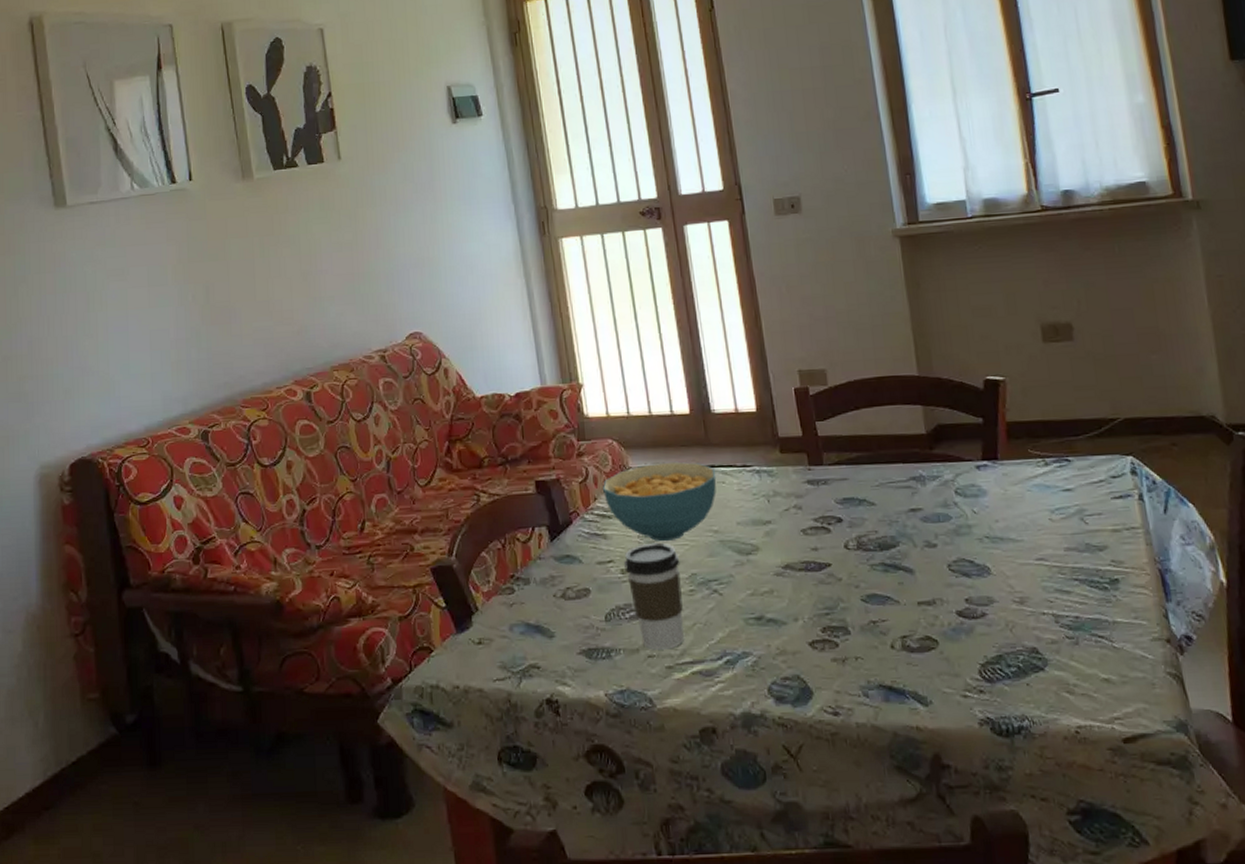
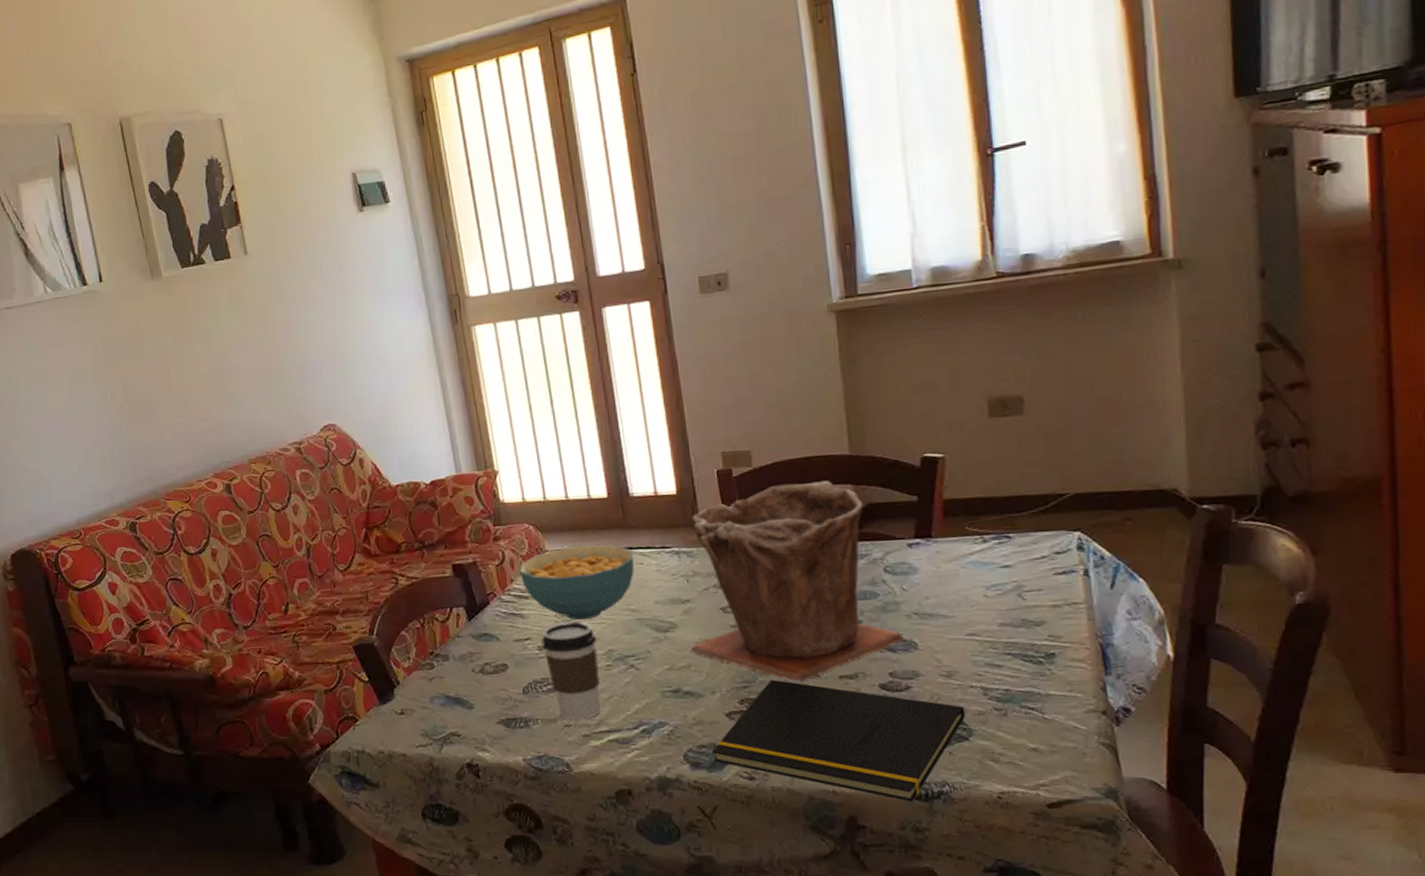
plant pot: none [772,401,977,608] -> present [691,481,904,682]
notepad: none [795,605,1040,738] -> present [711,679,966,802]

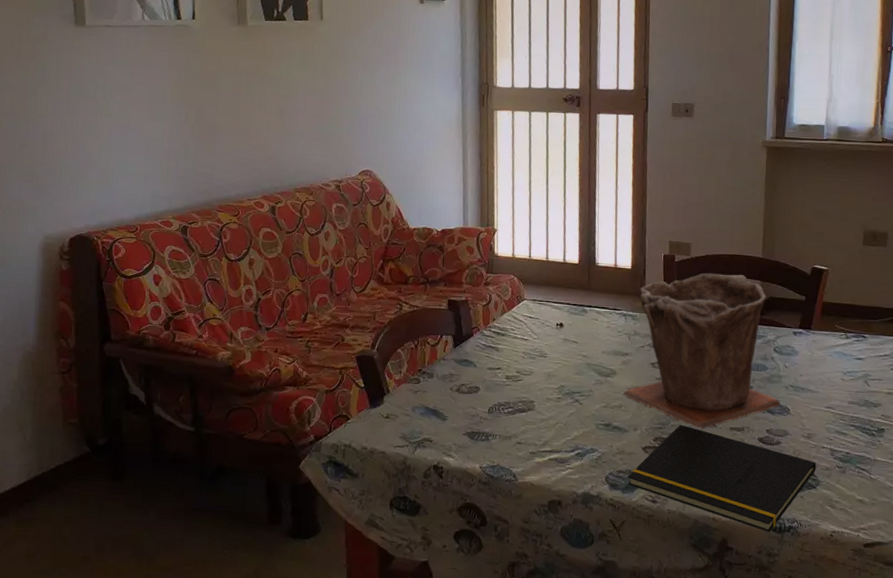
cereal bowl: present [519,544,635,621] -> none [501,298,592,359]
coffee cup: present [541,621,601,720] -> none [509,358,553,440]

